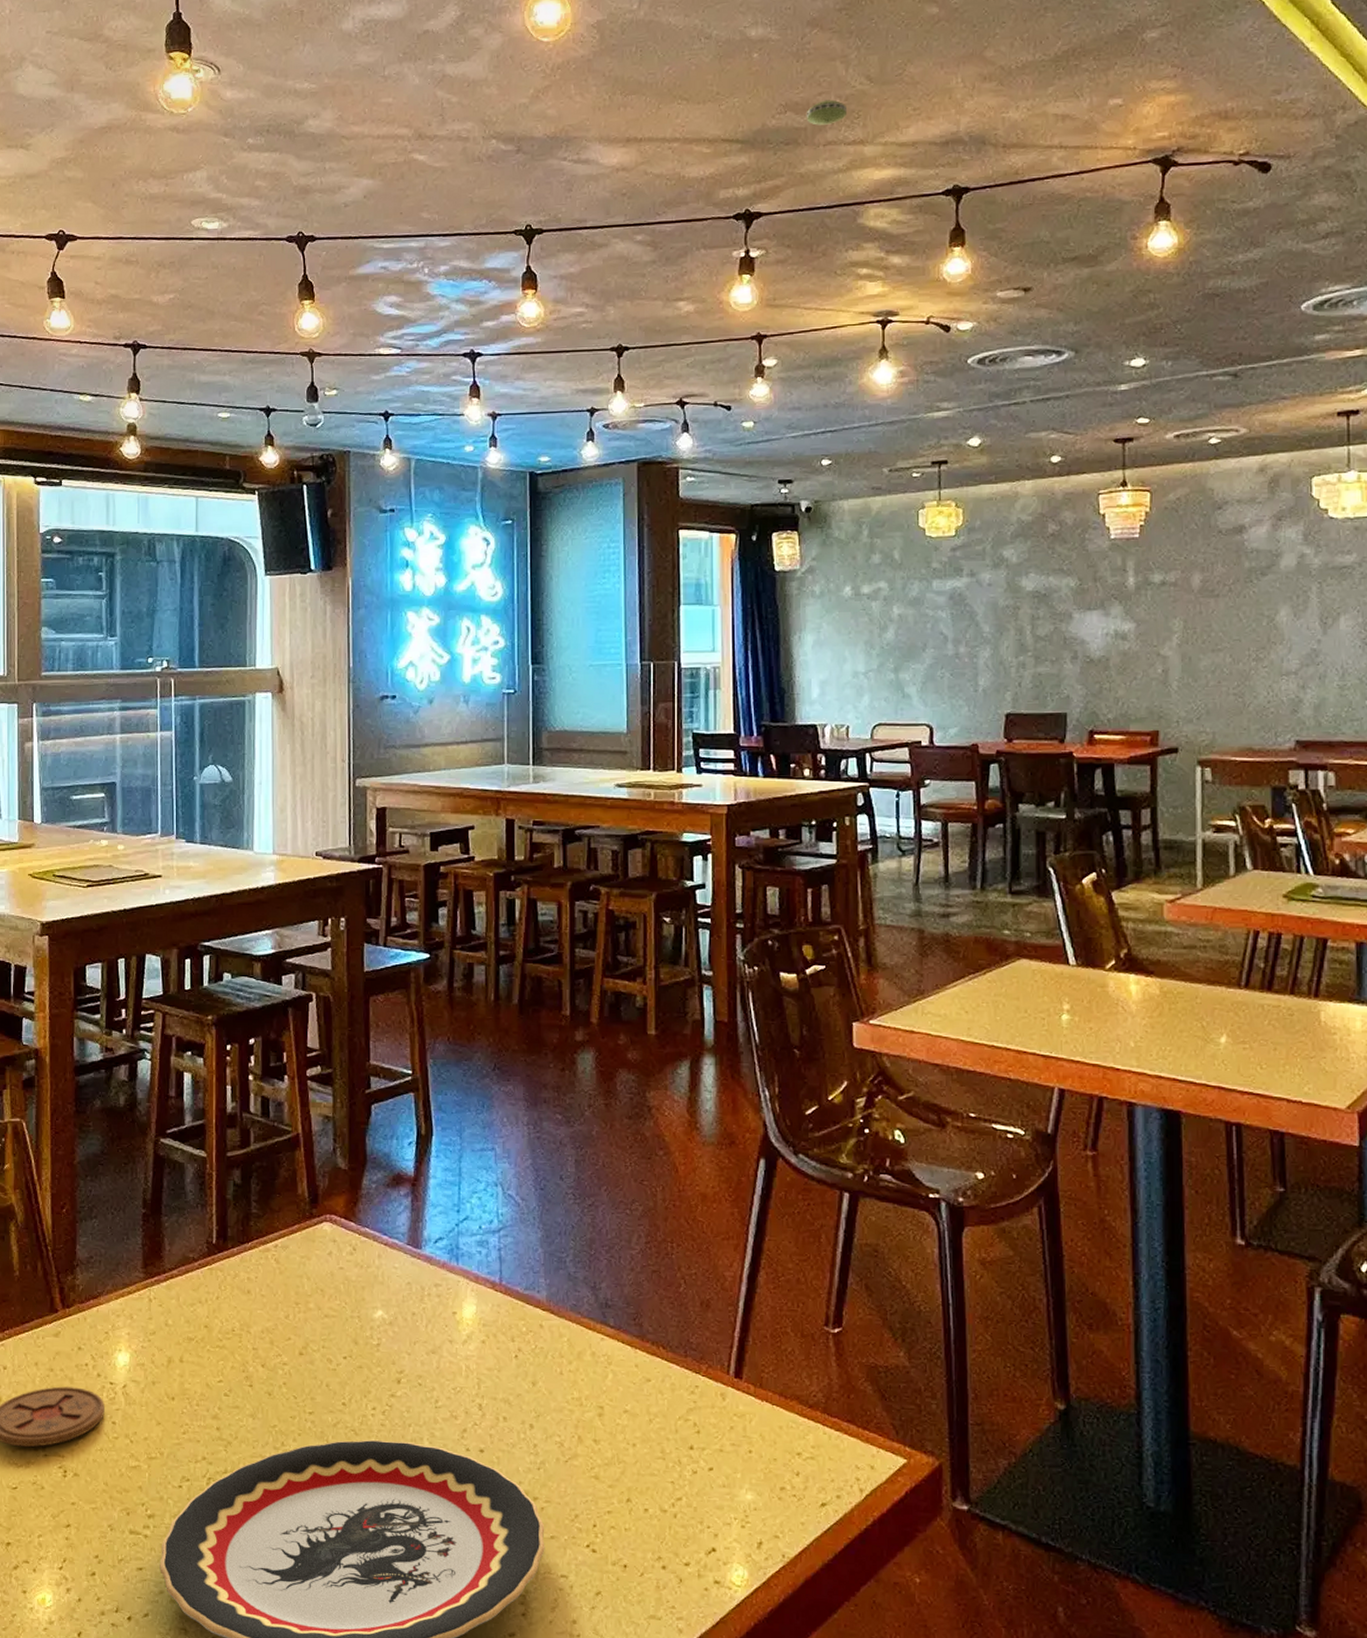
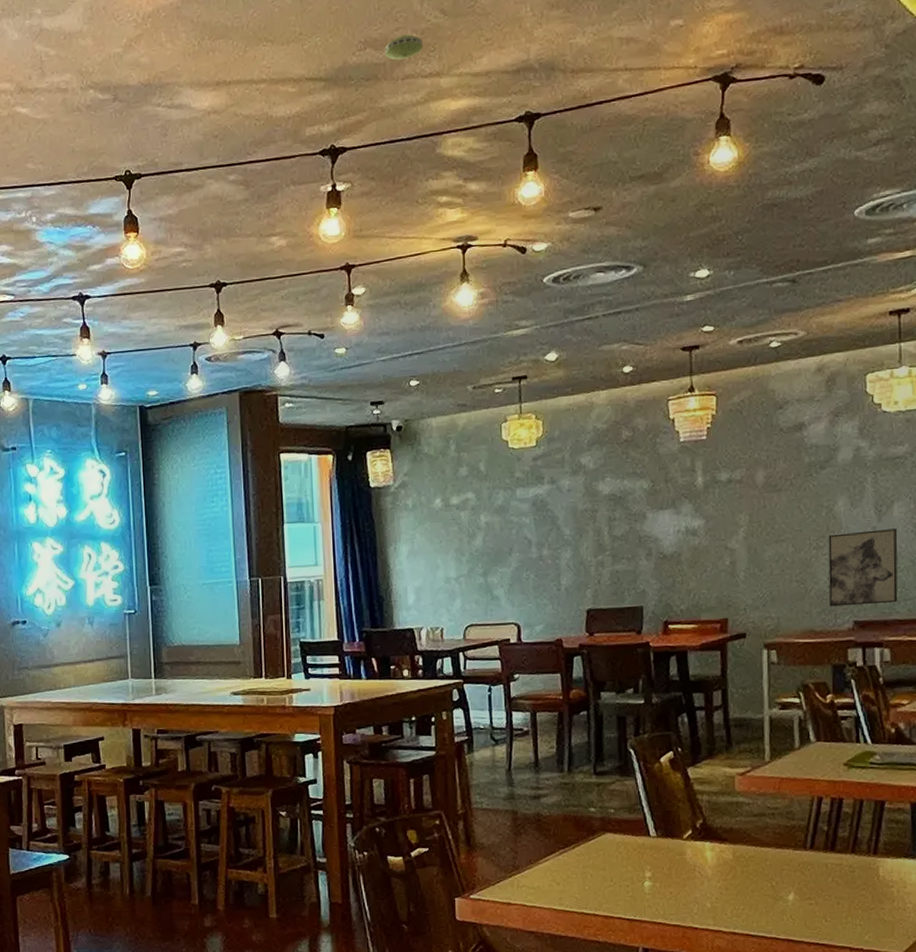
wall art: none [1269,643,1345,724] -> present [828,528,898,607]

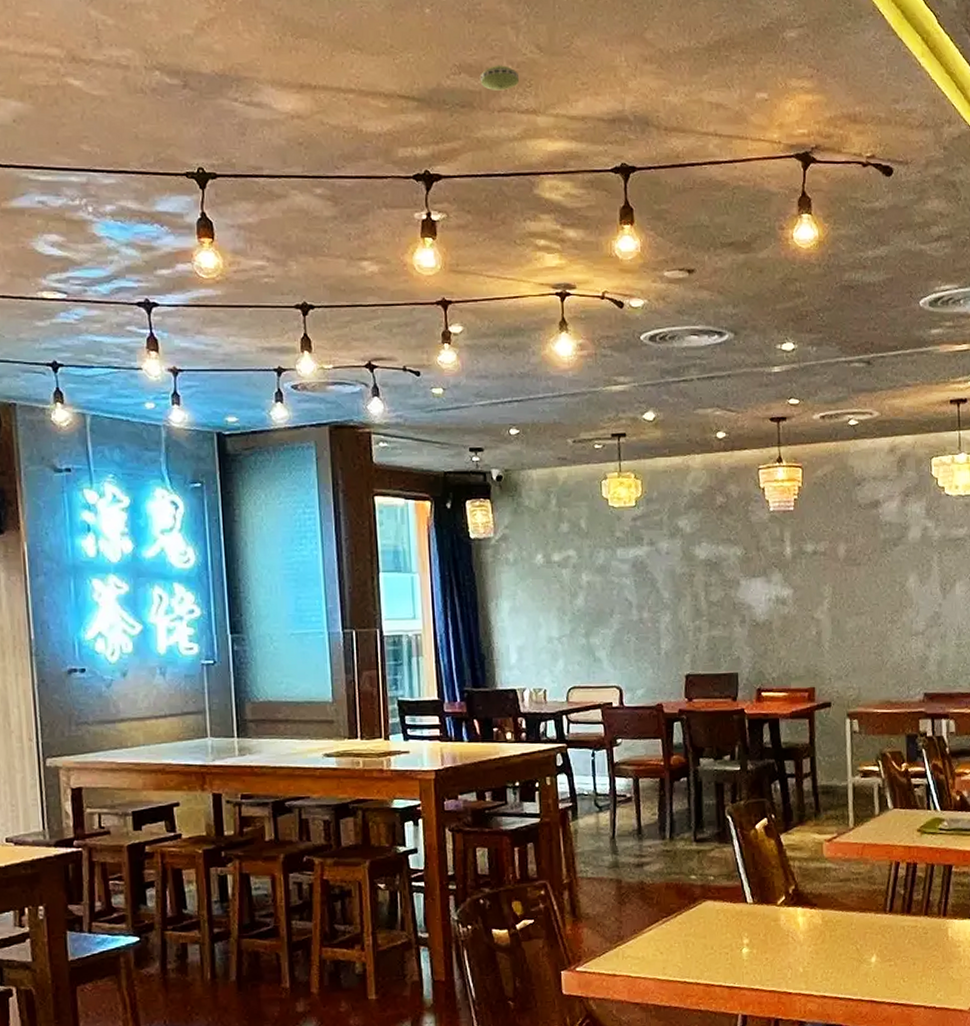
wall art: present [828,528,898,607] -> none [901,606,960,679]

